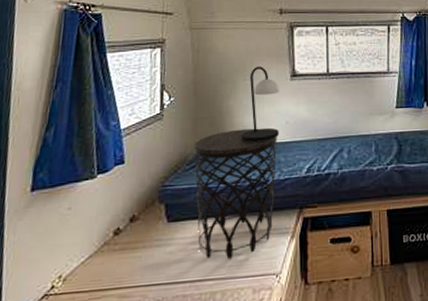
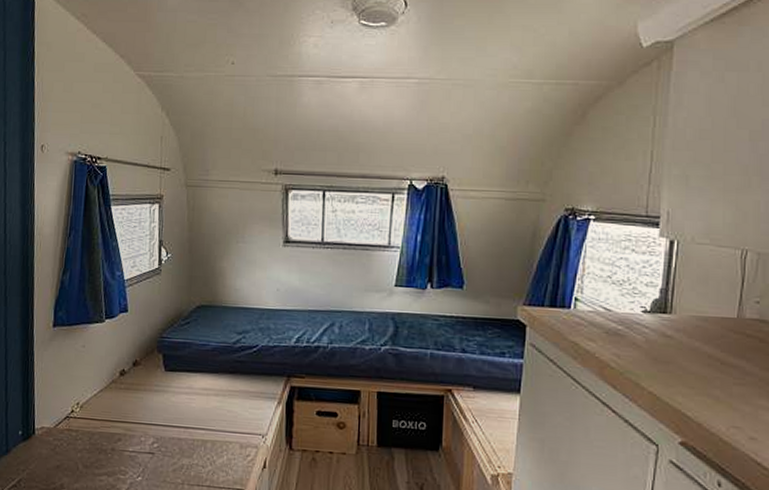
side table: present [194,128,277,260] -> none [189,291,268,414]
table lamp: present [240,66,280,142] -> none [232,228,272,306]

